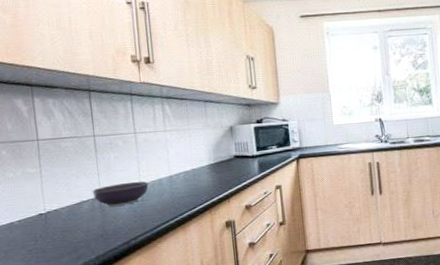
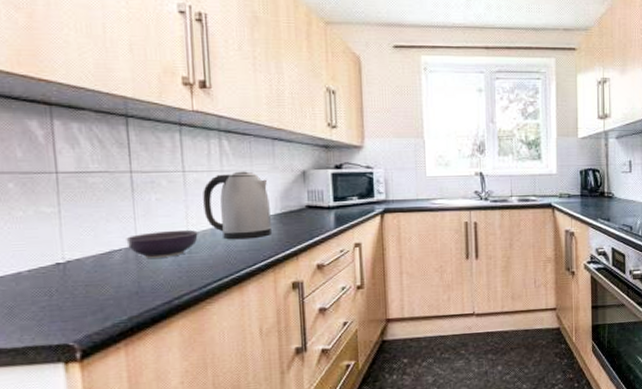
kettle: none [150,130,207,188] -> present [203,171,271,240]

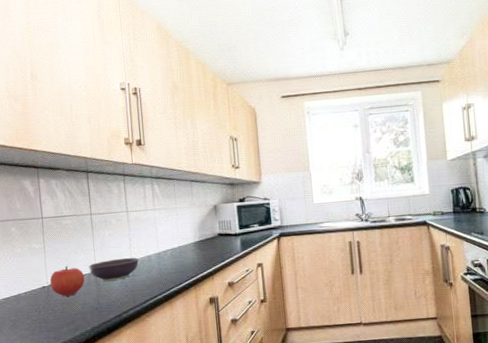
fruit: none [67,237,121,277] -> present [49,266,85,297]
kettle: present [203,171,271,240] -> none [141,208,192,264]

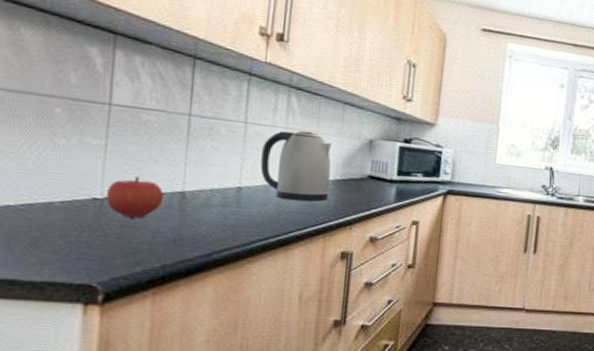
bowl: present [88,257,139,281] -> none [172,180,251,209]
kettle: none [141,208,192,264] -> present [260,130,331,201]

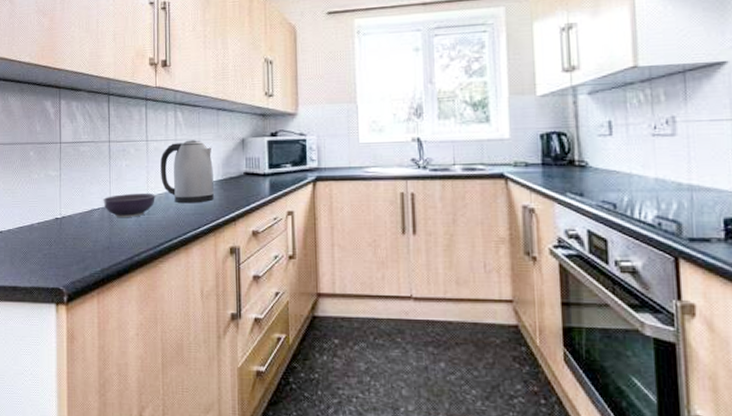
fruit: present [105,177,165,218] -> none [63,197,99,231]
bowl: none [172,180,251,209] -> present [103,193,155,217]

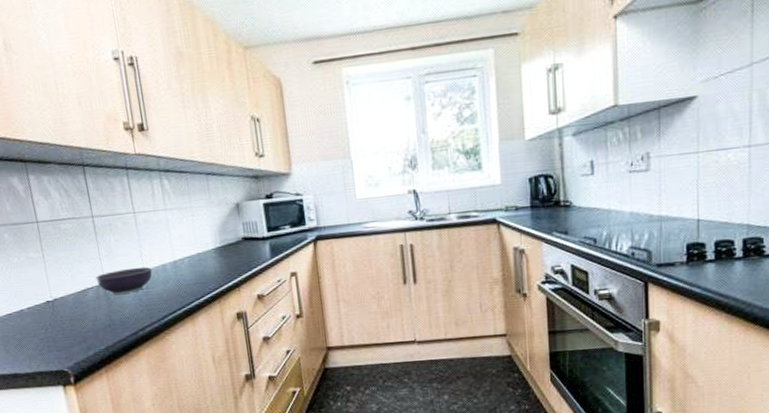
kettle: present [160,140,214,204] -> none [151,208,214,275]

